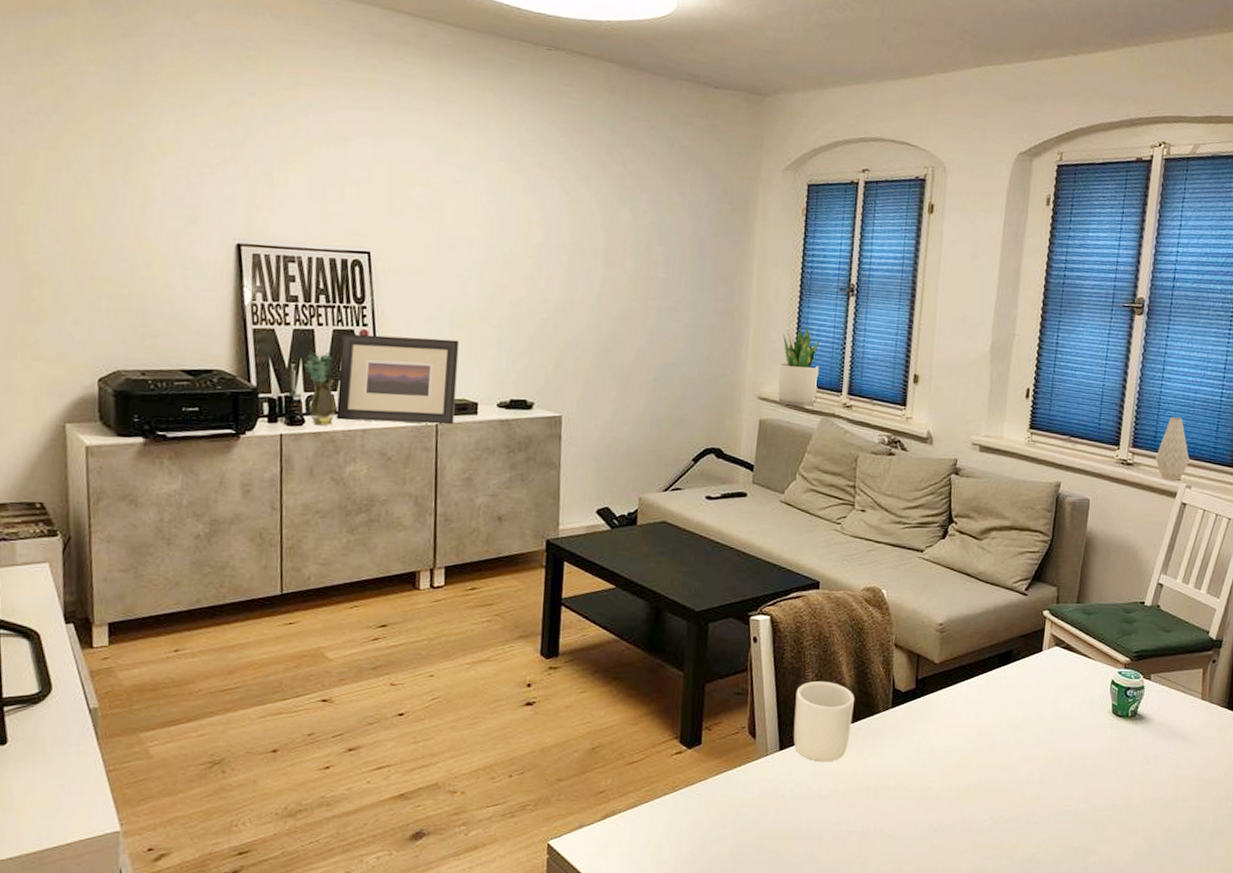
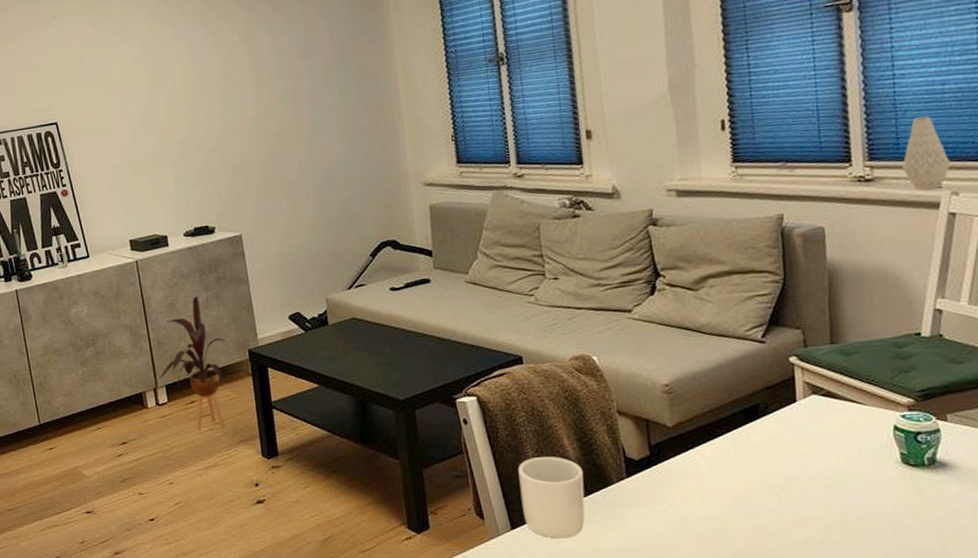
vase: present [304,350,337,425] -> none [23,215,55,277]
picture frame: present [336,334,460,425] -> none [48,184,150,271]
house plant: none [439,474,523,621] -> present [159,296,226,431]
planter: present [778,326,821,407] -> none [438,104,484,187]

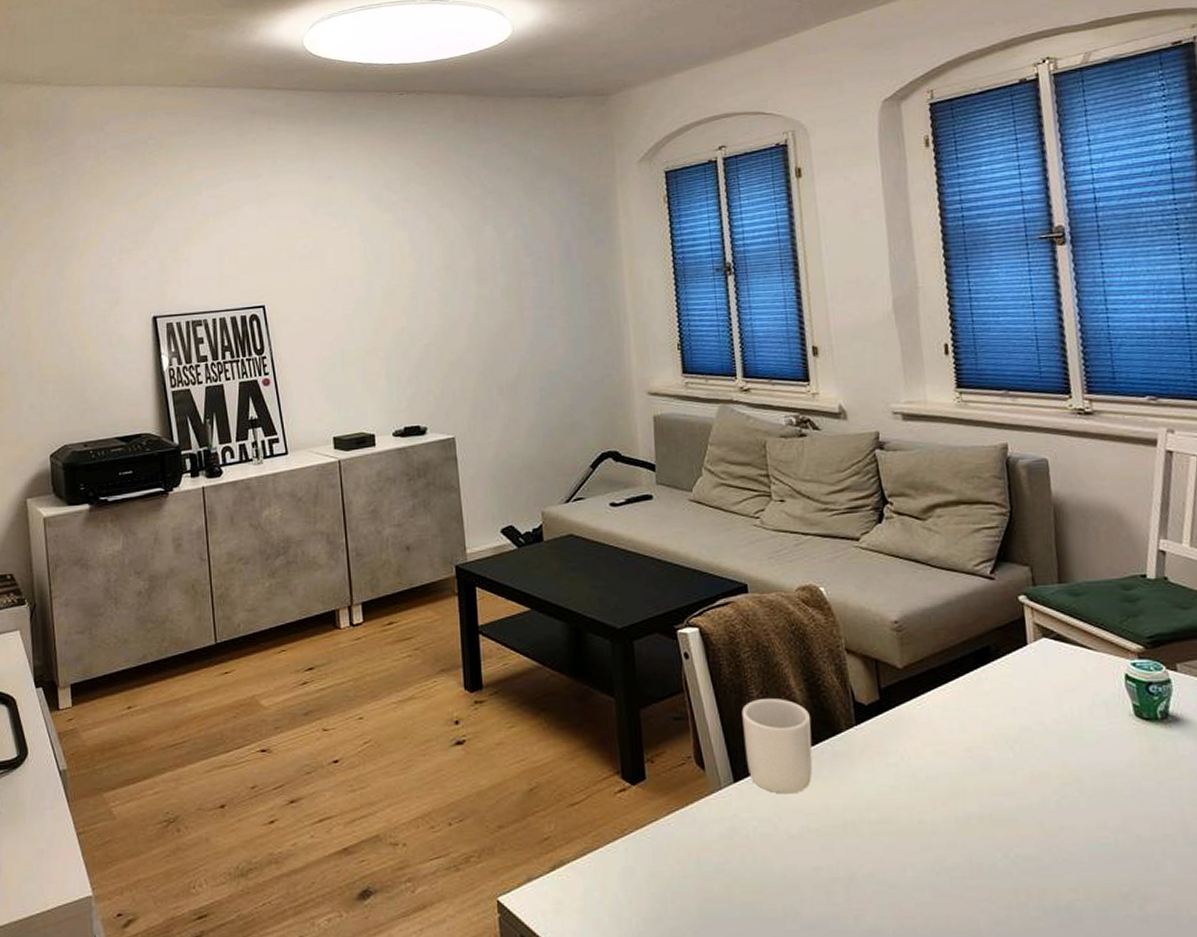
house plant: present [159,296,226,431] -> none [355,503,432,657]
vase: present [902,116,950,191] -> none [1119,352,1165,427]

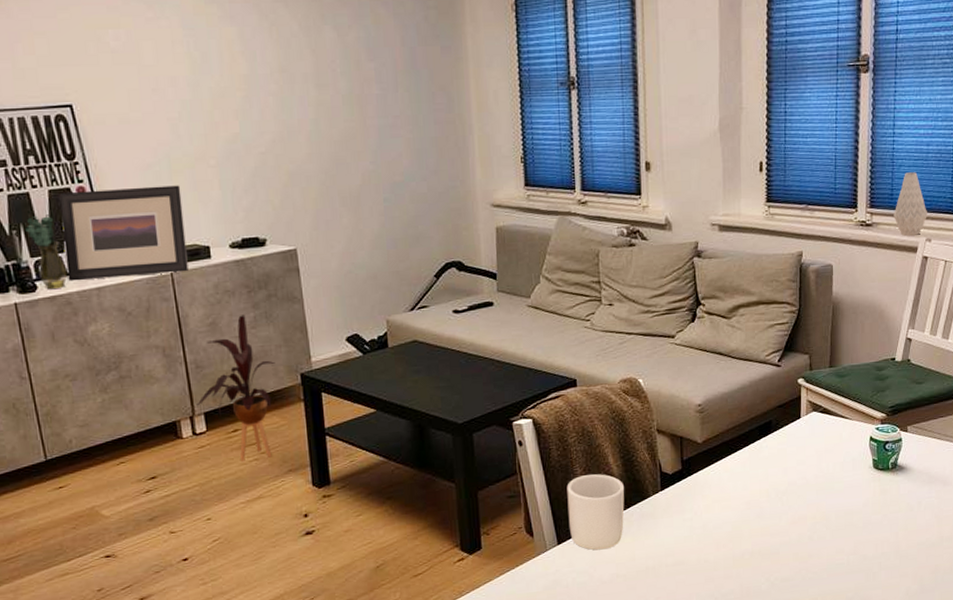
vase: none [217,404,249,474] -> present [25,214,68,289]
picture frame: none [248,376,355,467] -> present [59,185,189,282]
house plant: none [355,503,432,657] -> present [197,315,276,461]
vase: none [1119,352,1165,427] -> present [894,172,927,237]

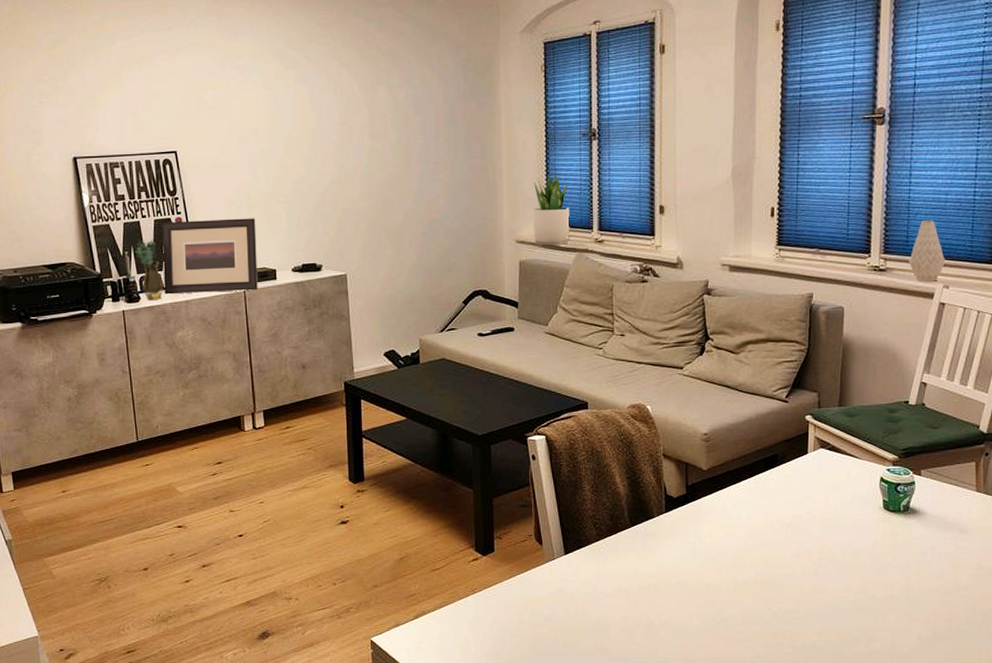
house plant: present [197,315,276,461] -> none [258,329,324,455]
planter: none [509,126,551,210] -> present [533,172,570,246]
mug: present [567,474,625,550] -> none [575,491,630,564]

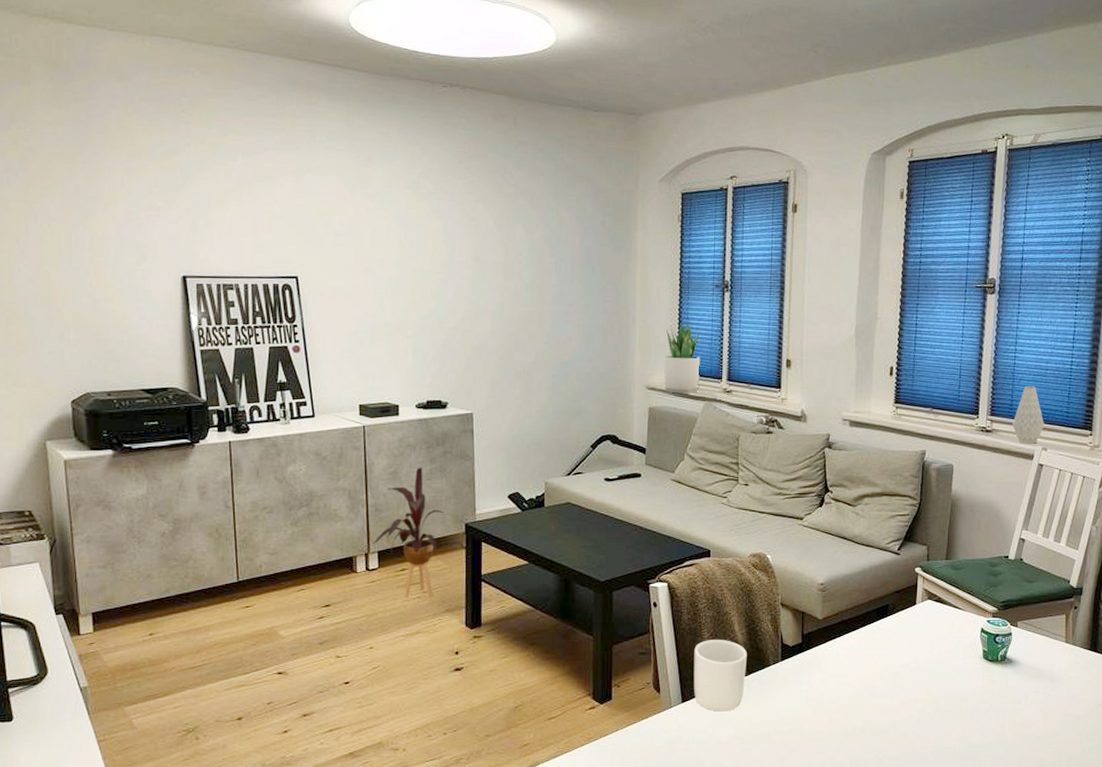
vase: present [135,238,164,300] -> none [246,366,276,431]
picture frame: present [162,218,258,295] -> none [276,349,380,426]
house plant: none [258,329,324,455] -> present [372,467,444,598]
mug: none [575,491,630,564] -> present [693,639,748,712]

